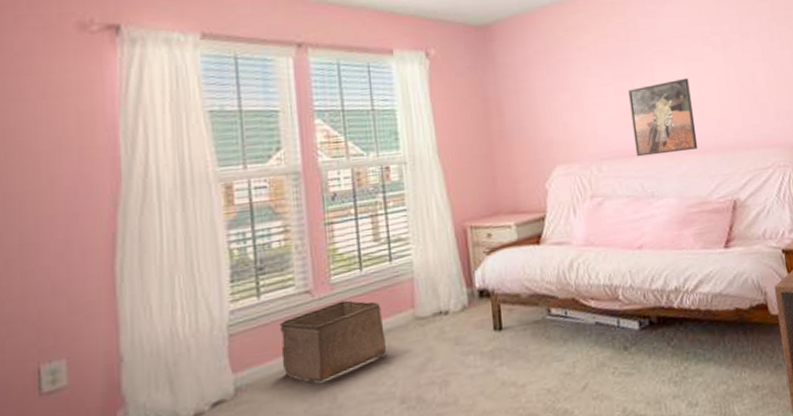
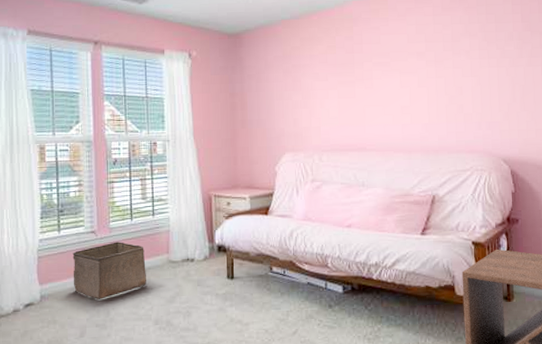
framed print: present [627,78,698,157] -> none [349,87,406,151]

